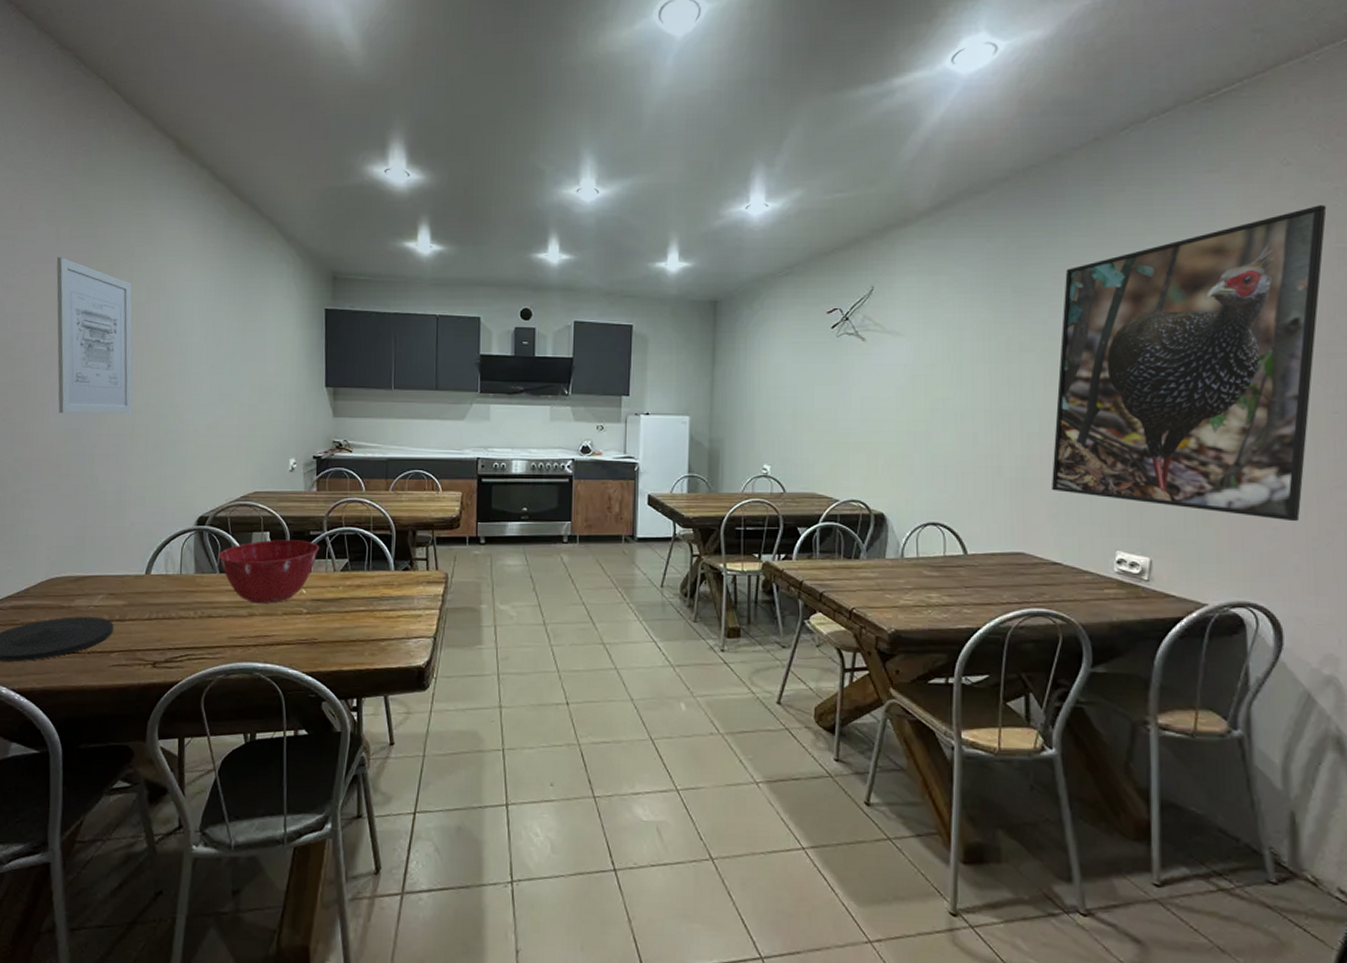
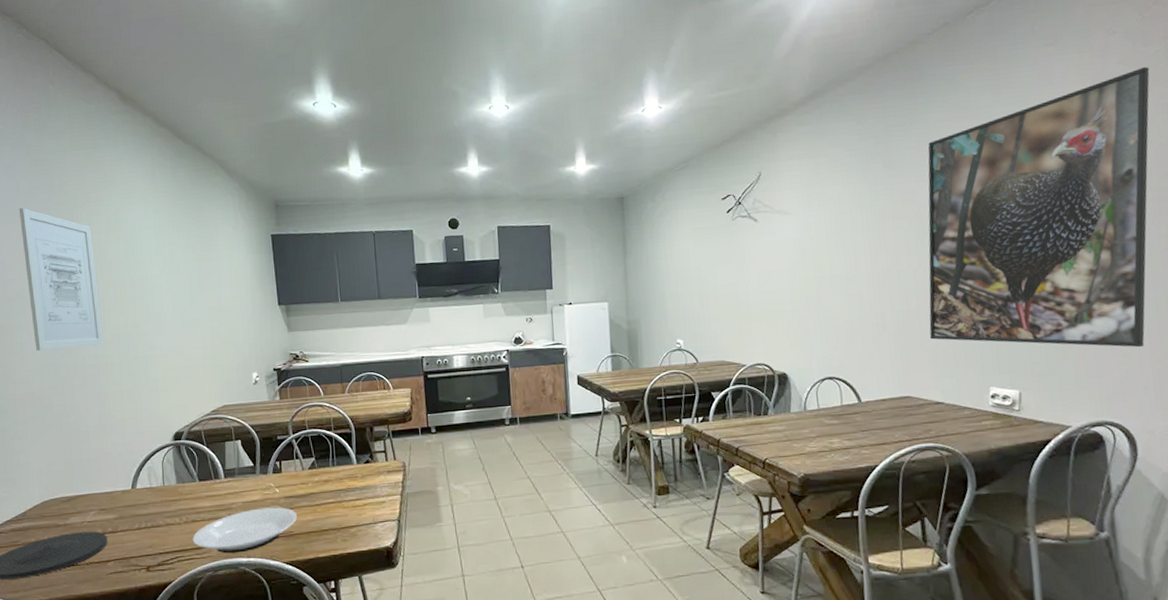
plate: none [206,609,323,657] -> present [192,507,297,554]
mixing bowl: present [218,539,320,603] -> none [196,445,288,505]

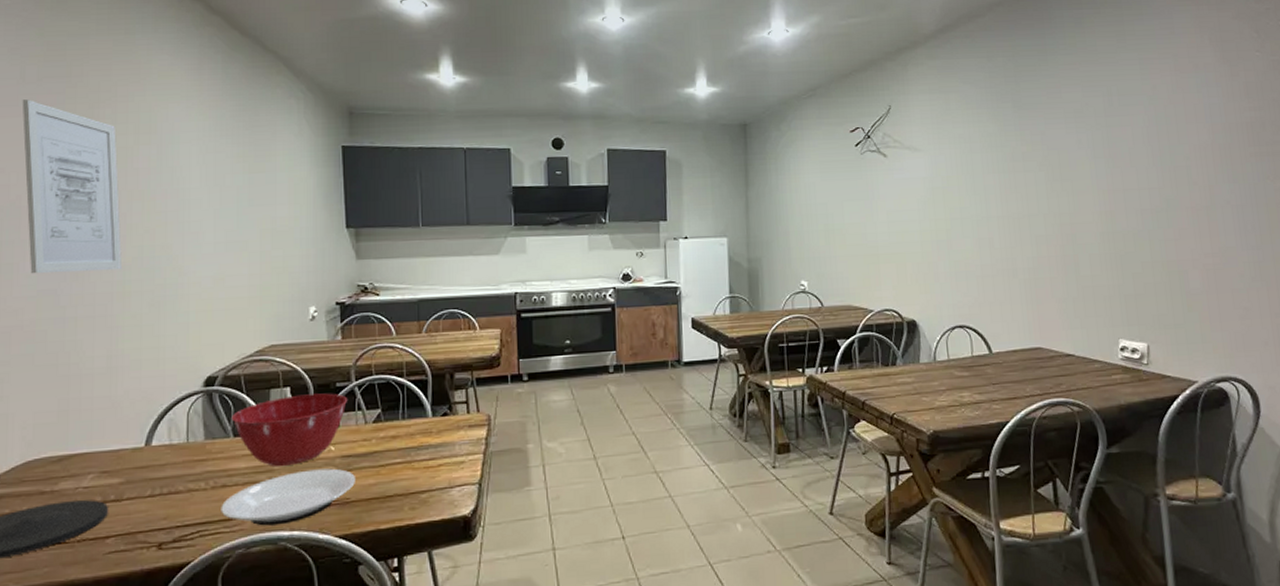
mixing bowl: none [196,445,288,505] -> present [231,393,348,466]
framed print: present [928,67,1150,348] -> none [1056,24,1264,302]

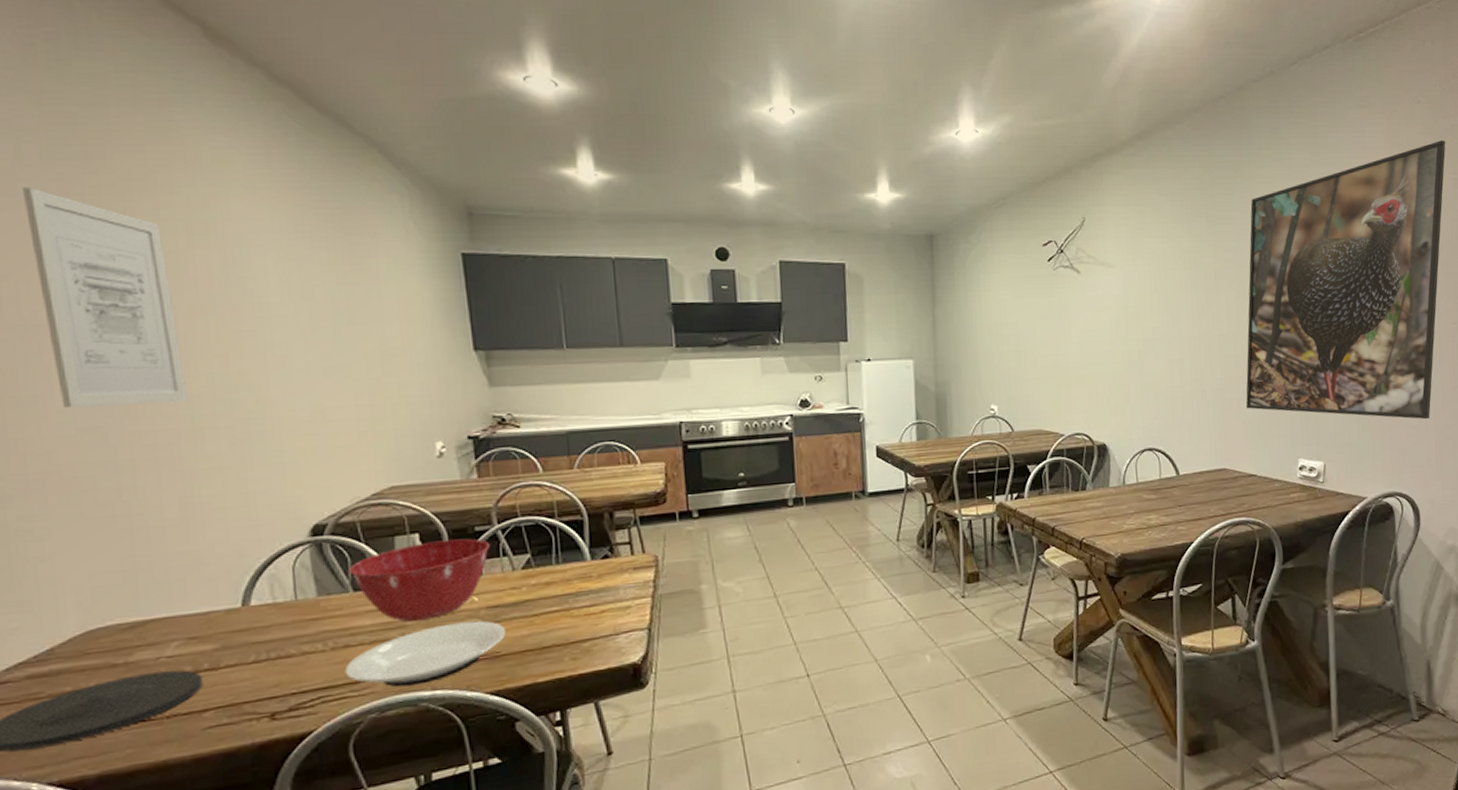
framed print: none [1056,24,1264,302] -> present [1245,141,1446,420]

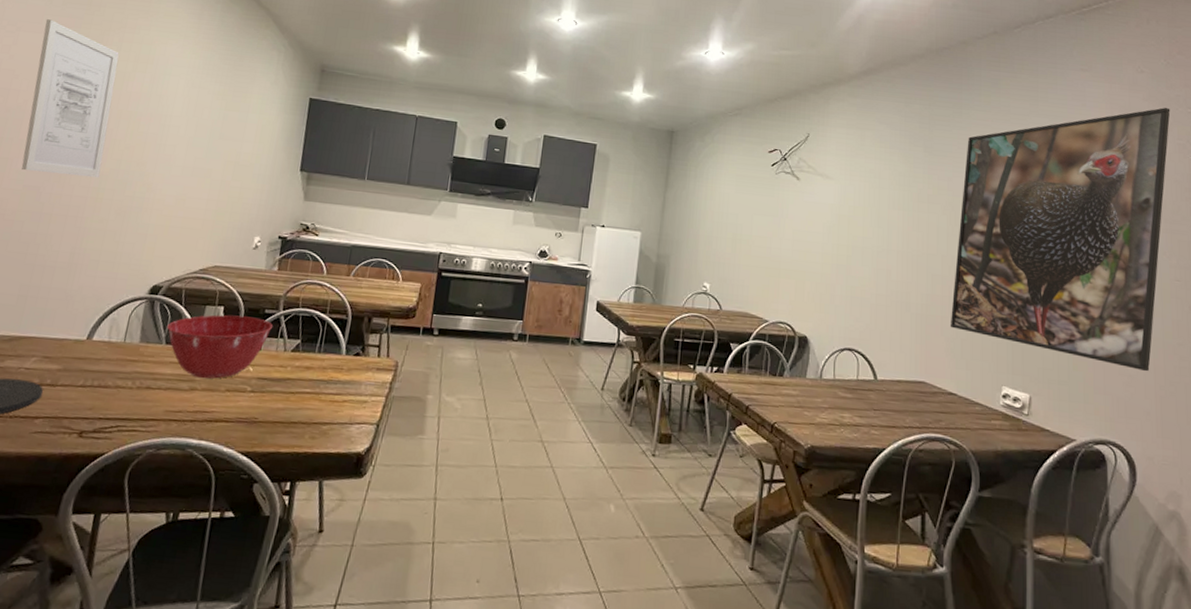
plate: present [345,620,505,687] -> none [140,385,266,433]

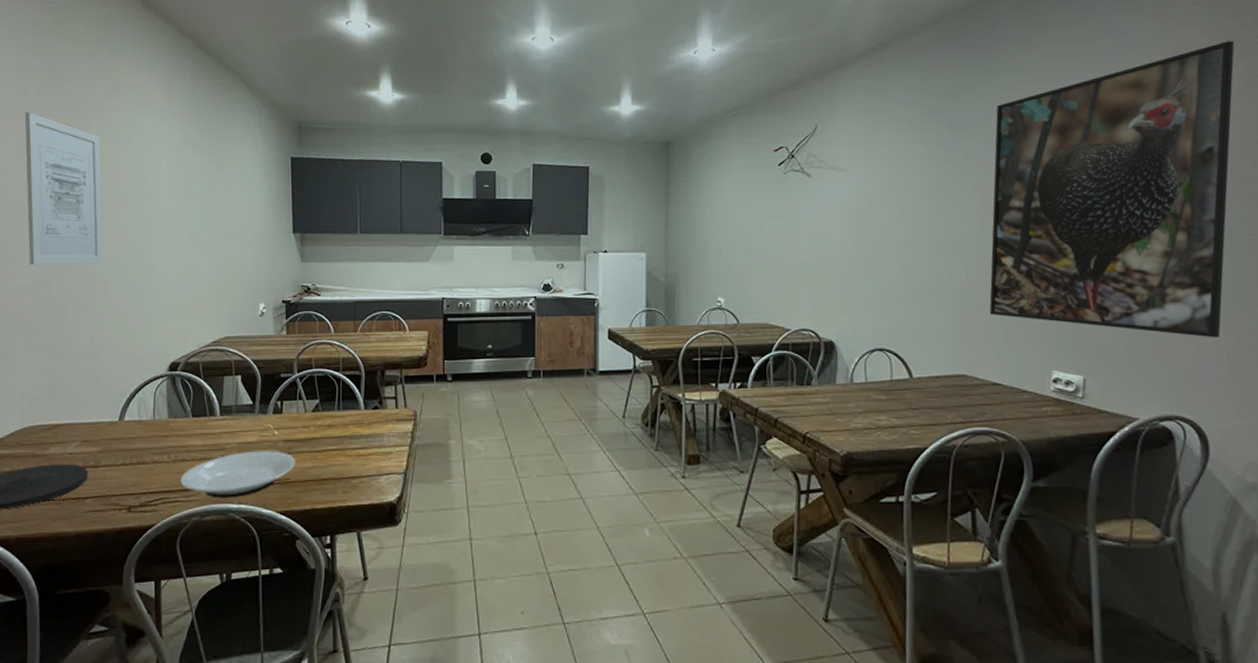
plate: none [140,385,266,433] -> present [180,451,295,498]
mixing bowl: present [167,314,274,379] -> none [191,382,291,445]

